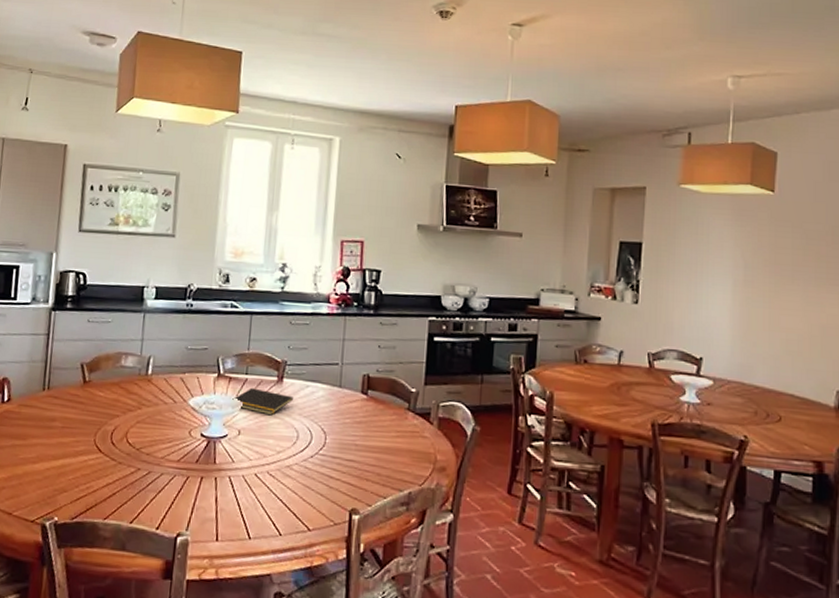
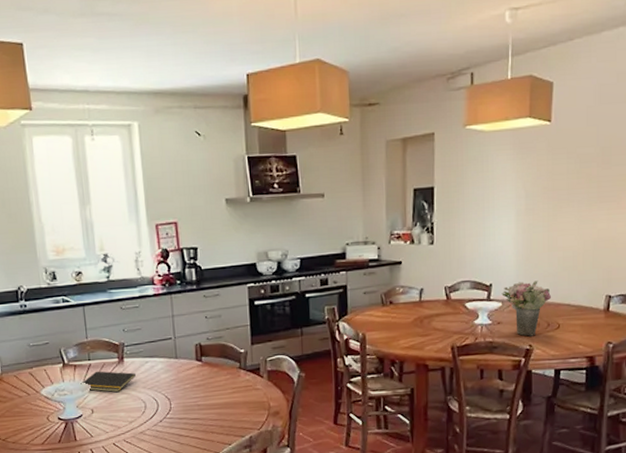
flower bouquet: none [713,360,772,426] -> present [502,281,552,337]

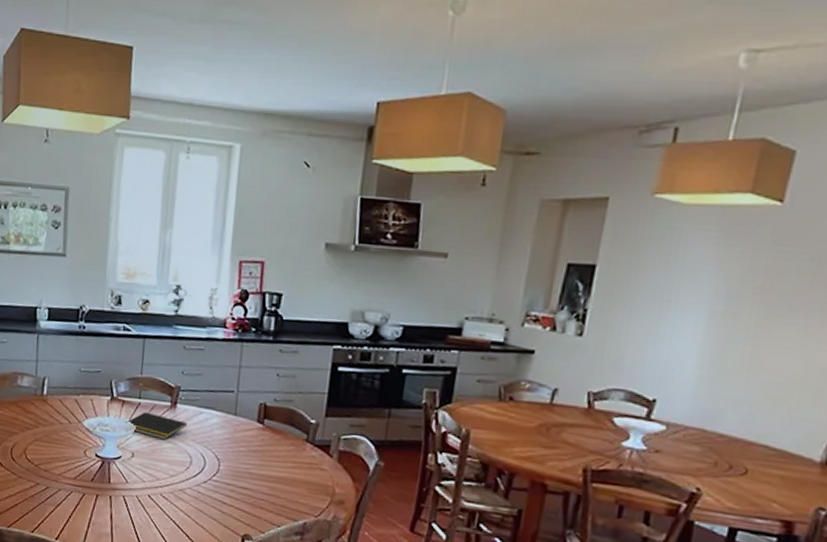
flower bouquet: present [502,281,552,337] -> none [668,403,743,478]

